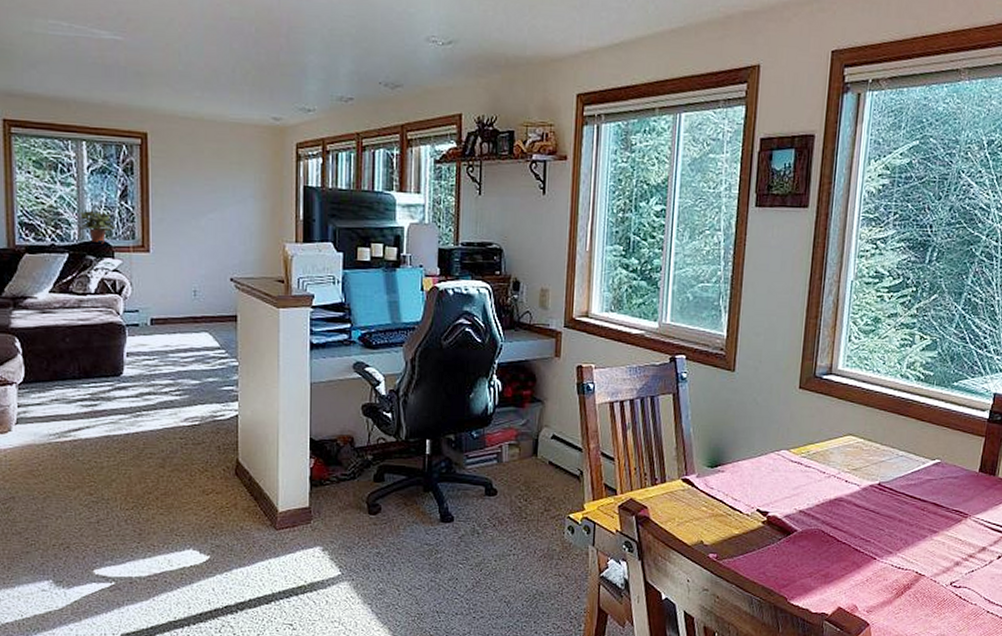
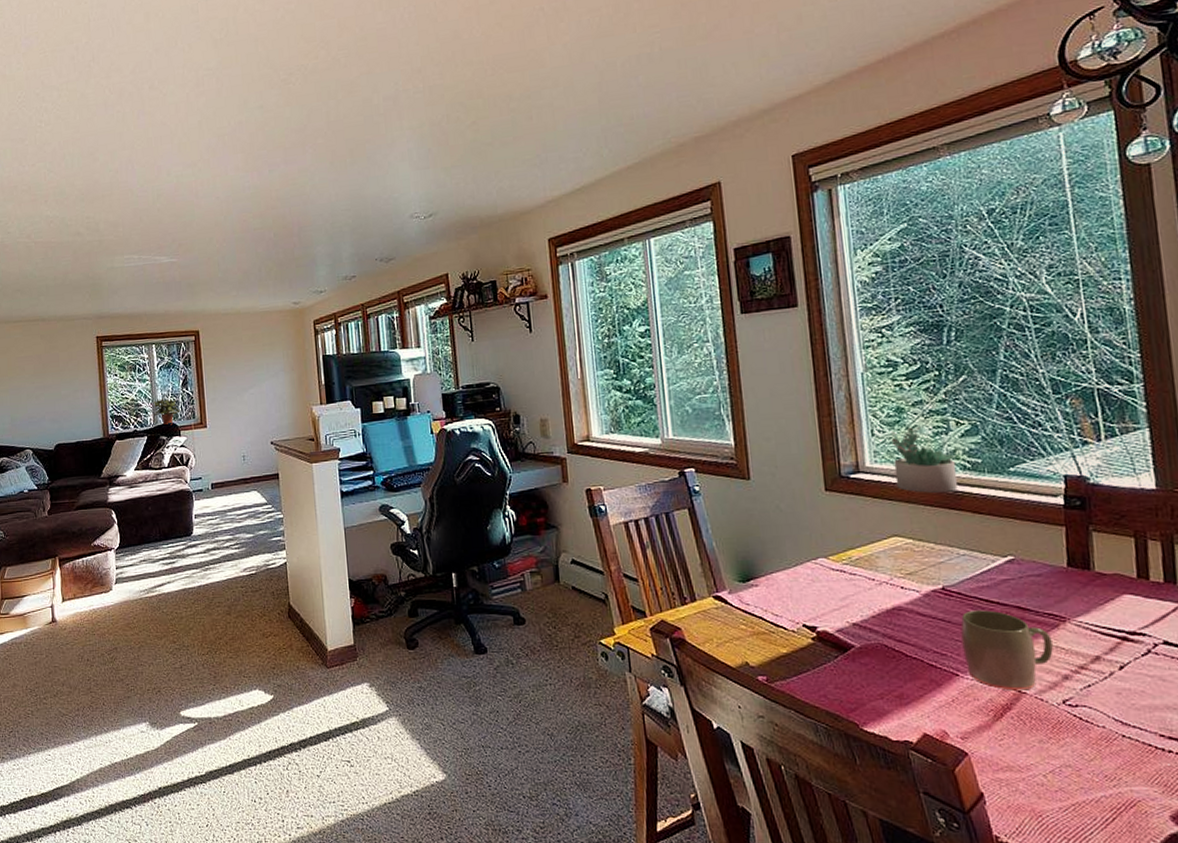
succulent plant: none [860,337,915,399] -> present [890,427,957,493]
mug: none [883,504,954,573] -> present [960,610,1053,691]

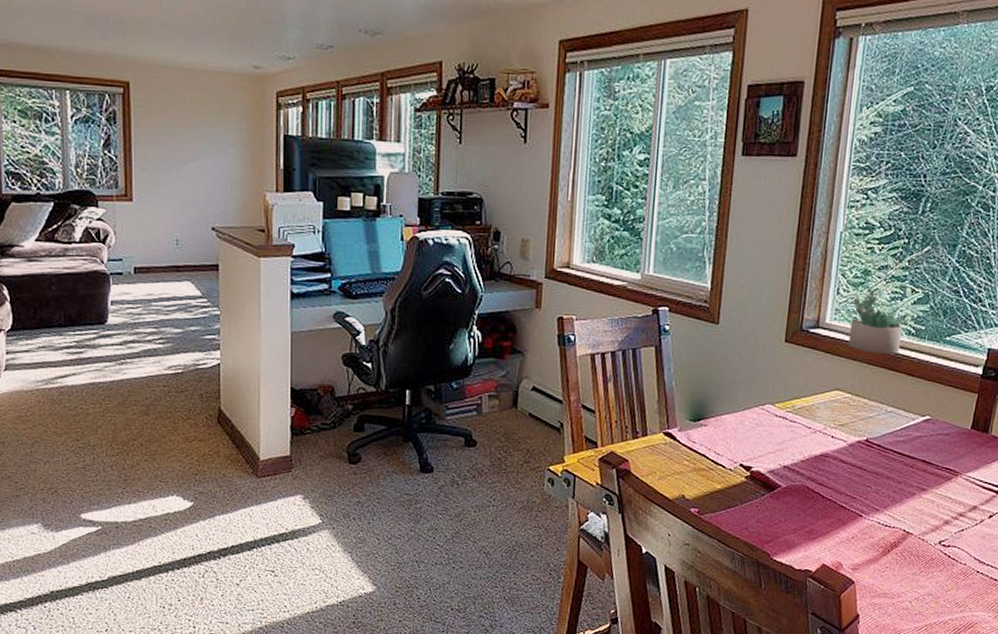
potted plant: present [152,398,181,425] -> none [62,159,100,193]
mug: present [960,610,1053,691] -> none [870,461,944,532]

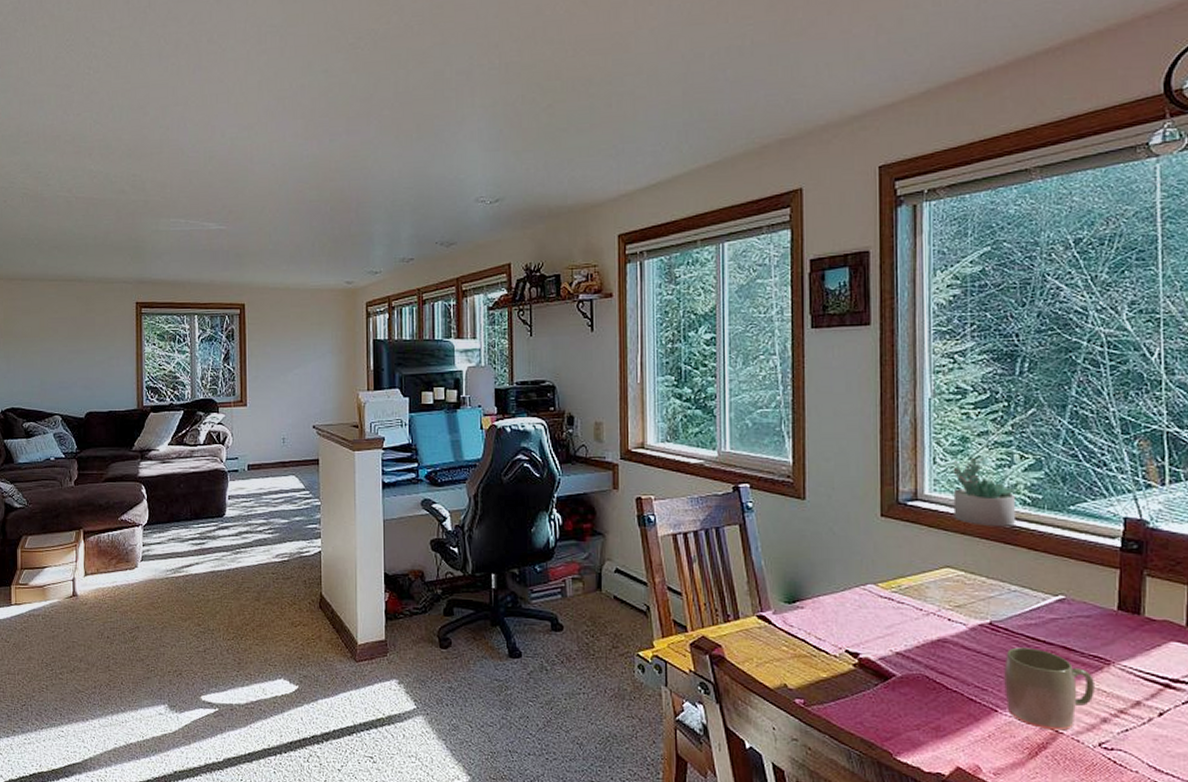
mug: none [870,461,944,532] -> present [1004,647,1094,731]

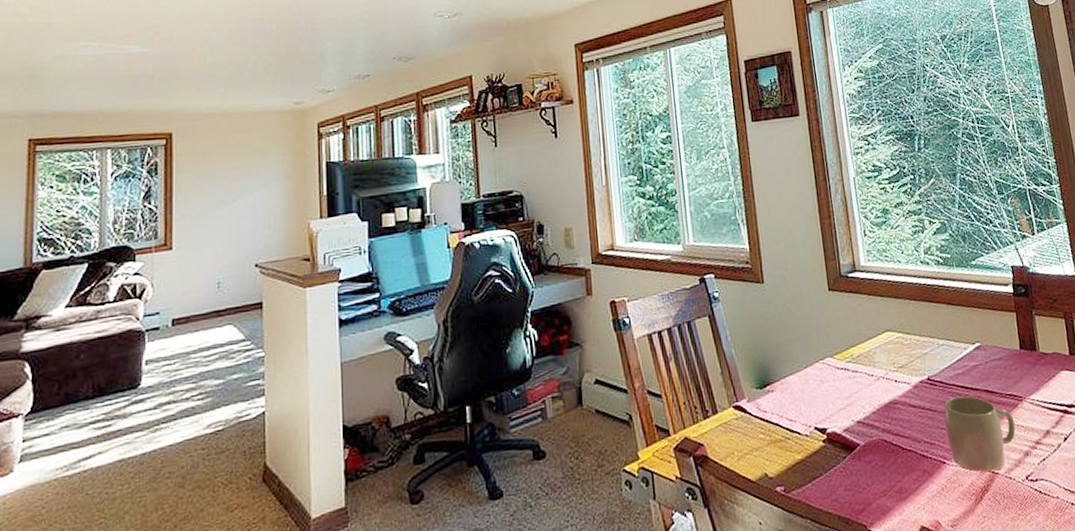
succulent plant: present [953,457,1018,526] -> none [879,227,934,288]

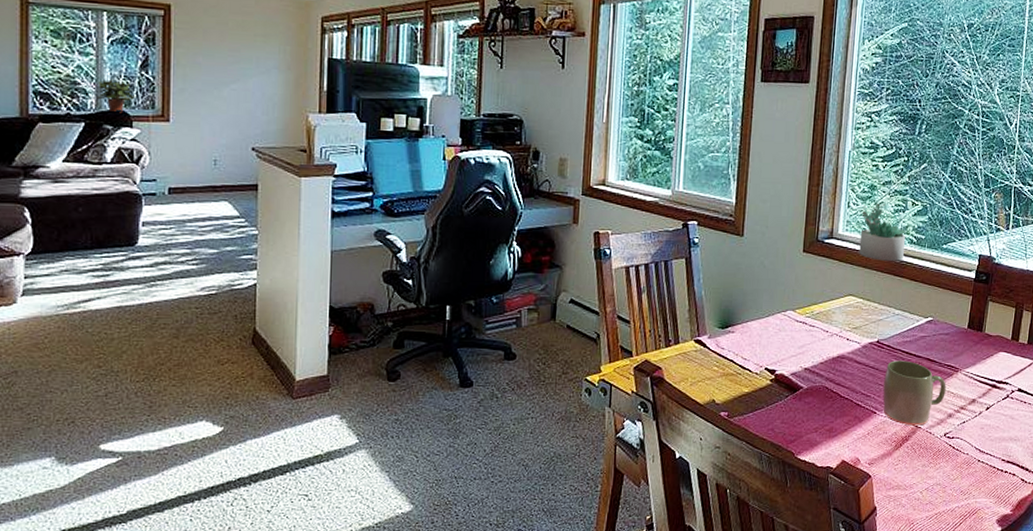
potted plant: none [98,215,139,248] -> present [95,79,136,113]
succulent plant: none [879,227,934,288] -> present [859,203,908,261]

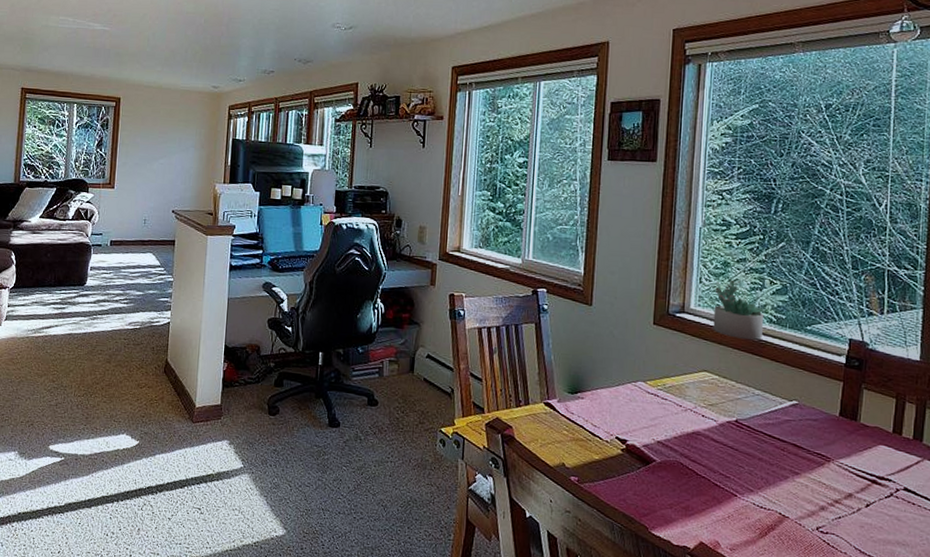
potted plant: present [95,79,136,113] -> none [64,155,92,181]
mug: present [882,360,946,426] -> none [743,442,817,515]

